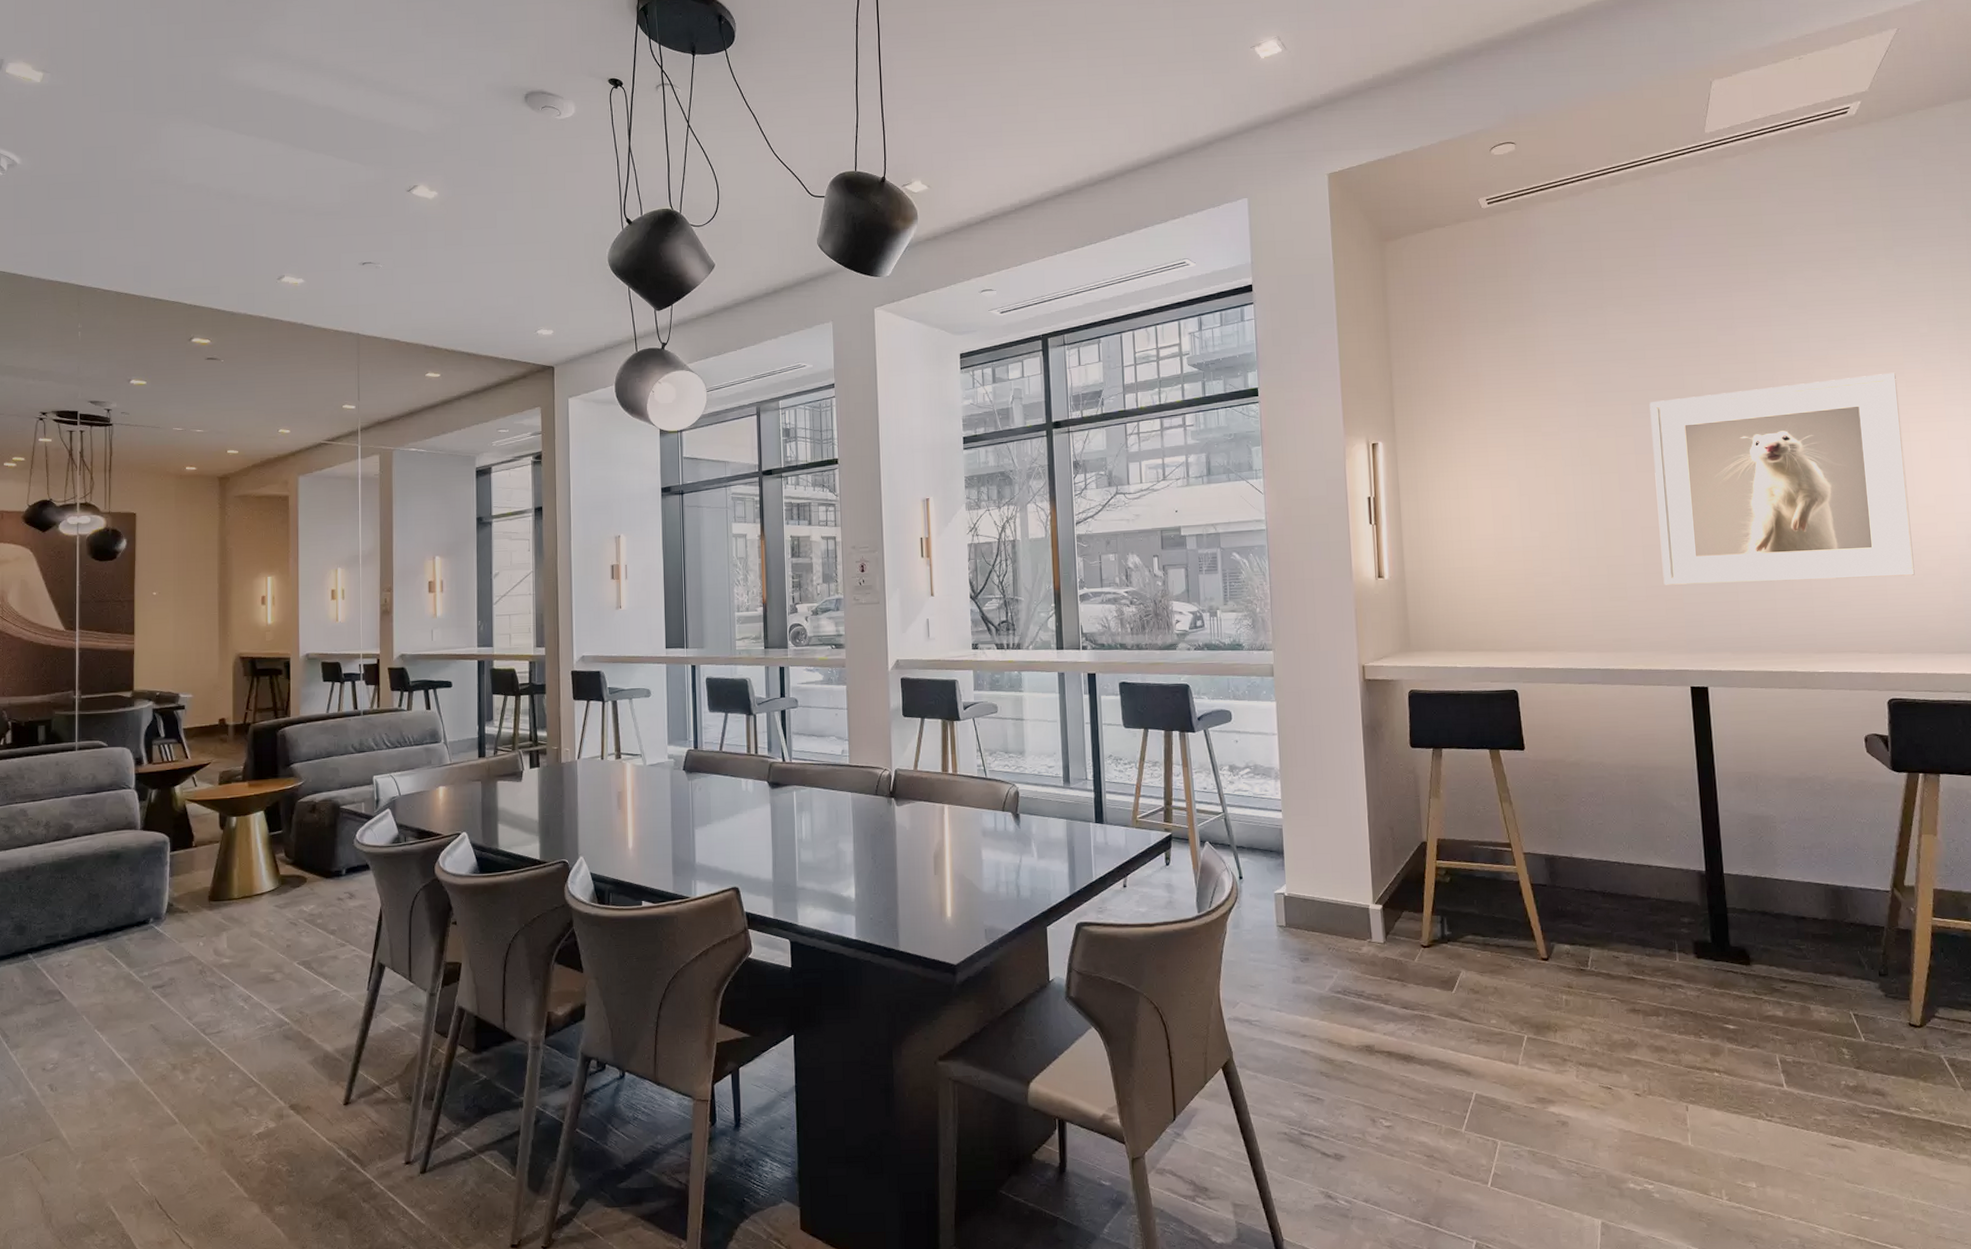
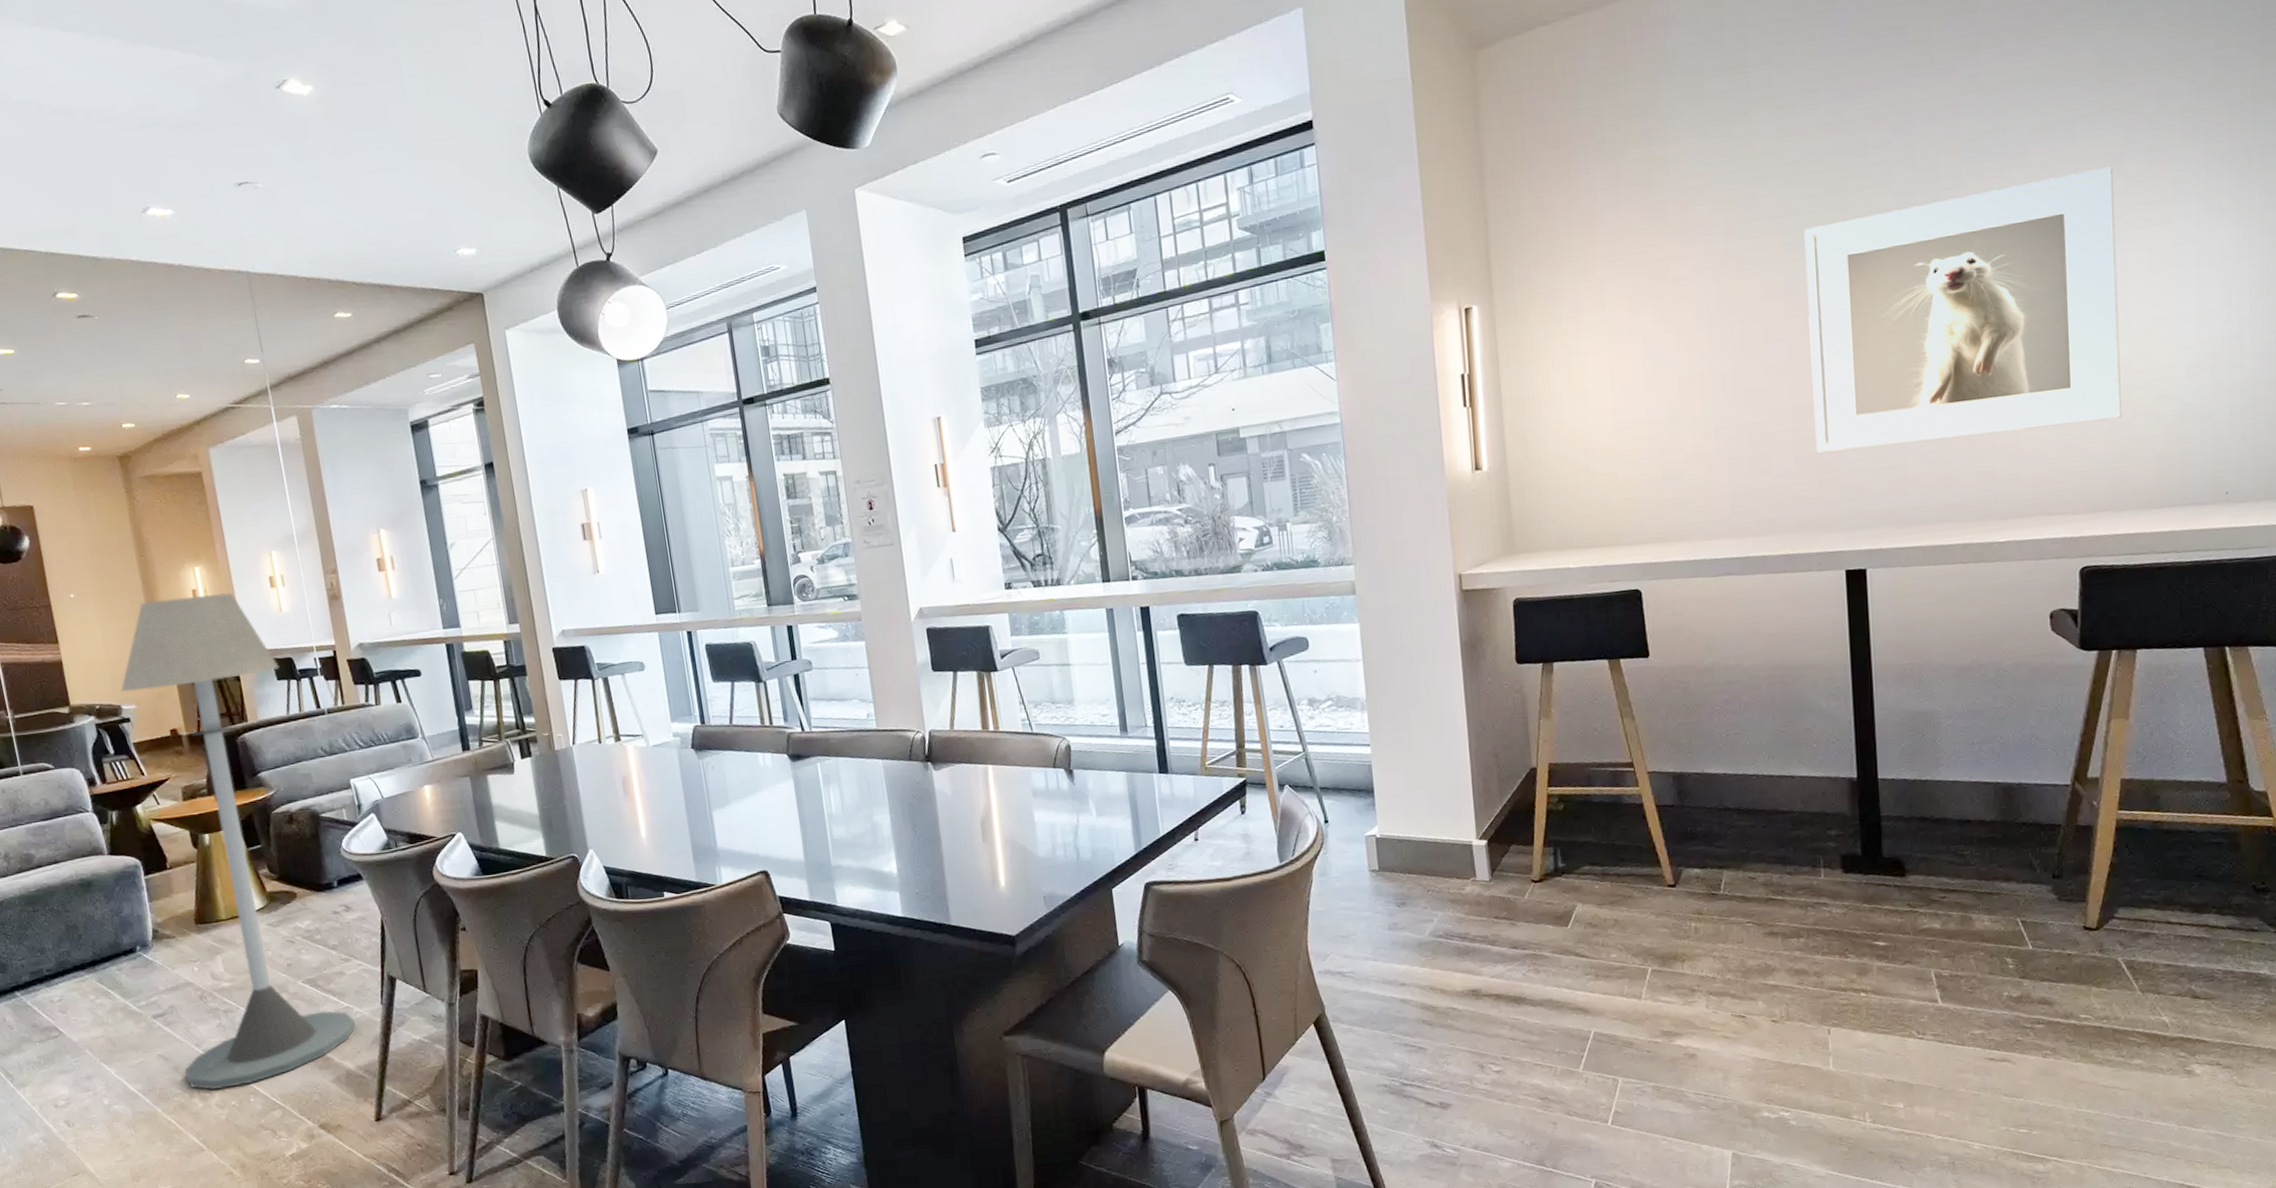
floor lamp: none [172,600,341,1064] -> present [120,592,356,1090]

